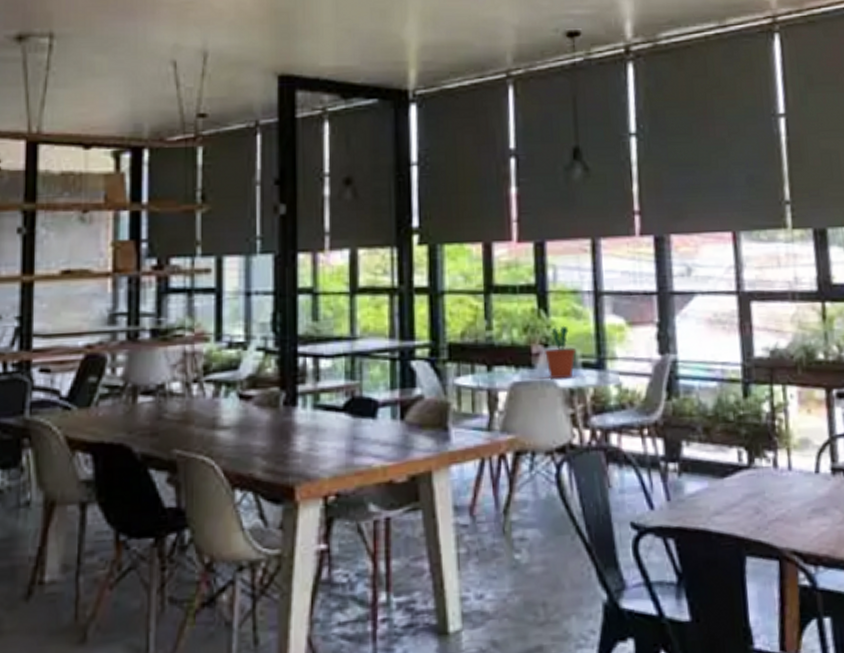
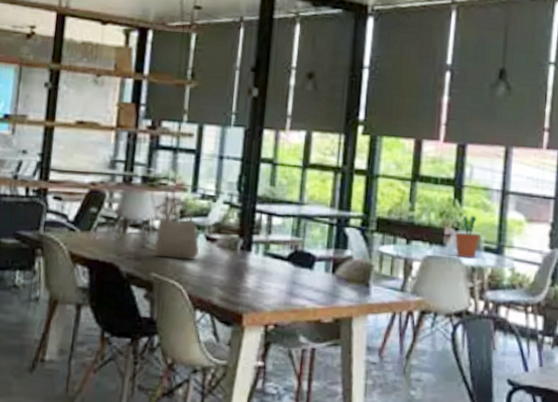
handbag: none [174,354,232,429] -> present [153,201,200,259]

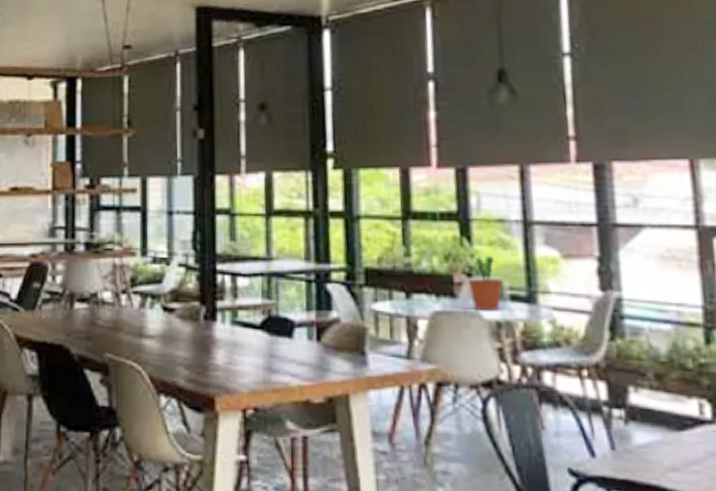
handbag: present [153,201,200,259] -> none [105,267,157,336]

